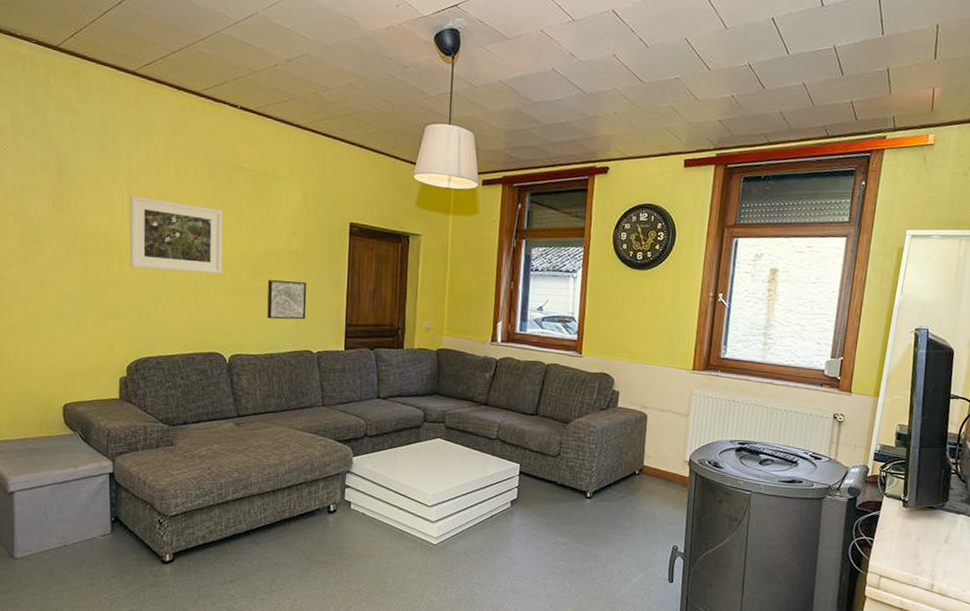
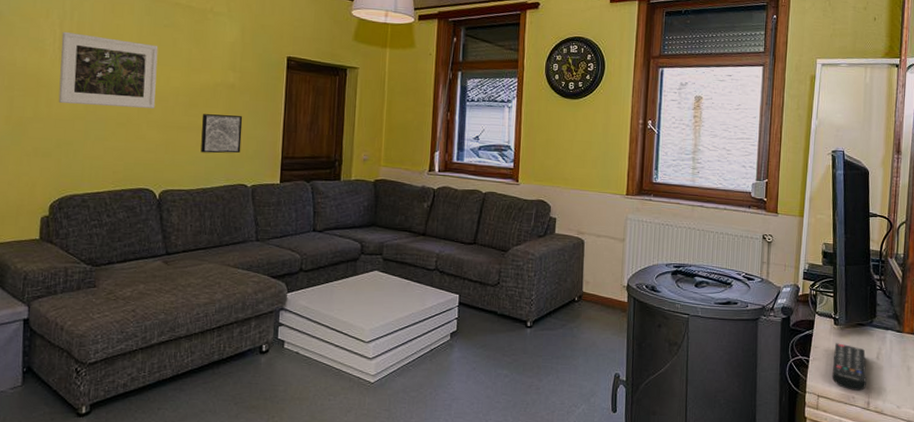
remote control: none [896,525,934,573] -> present [832,343,867,391]

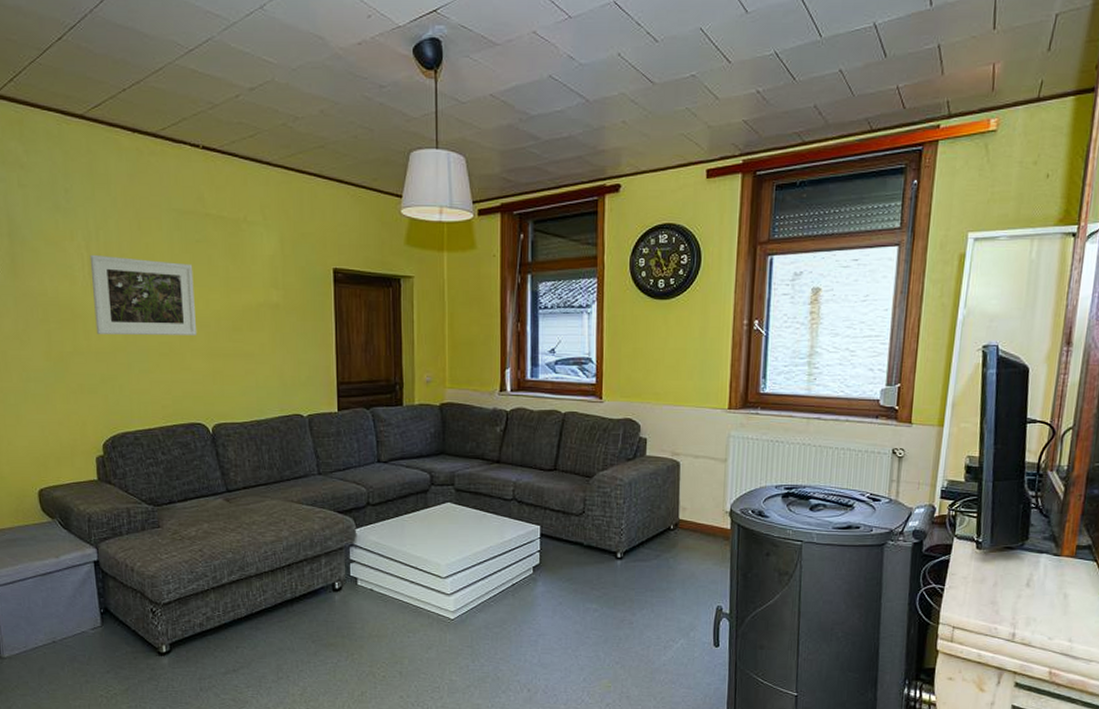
wall art: present [200,114,243,154] -> none [247,339,293,382]
remote control: present [832,343,867,391] -> none [971,569,1013,621]

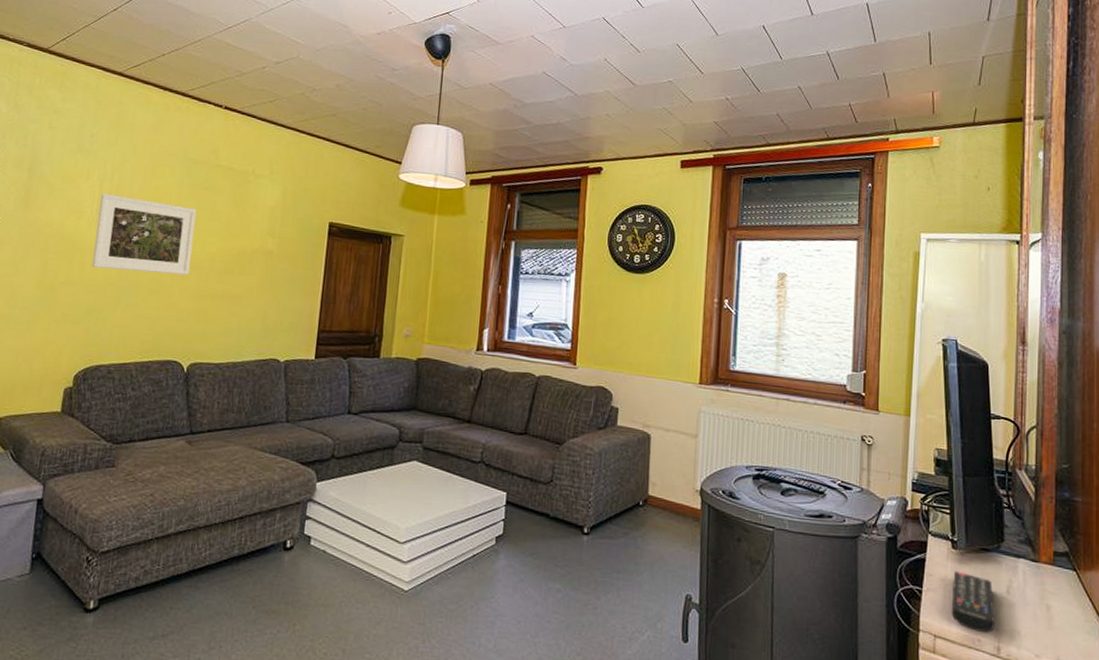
remote control: none [971,569,1013,621] -> present [951,571,995,633]

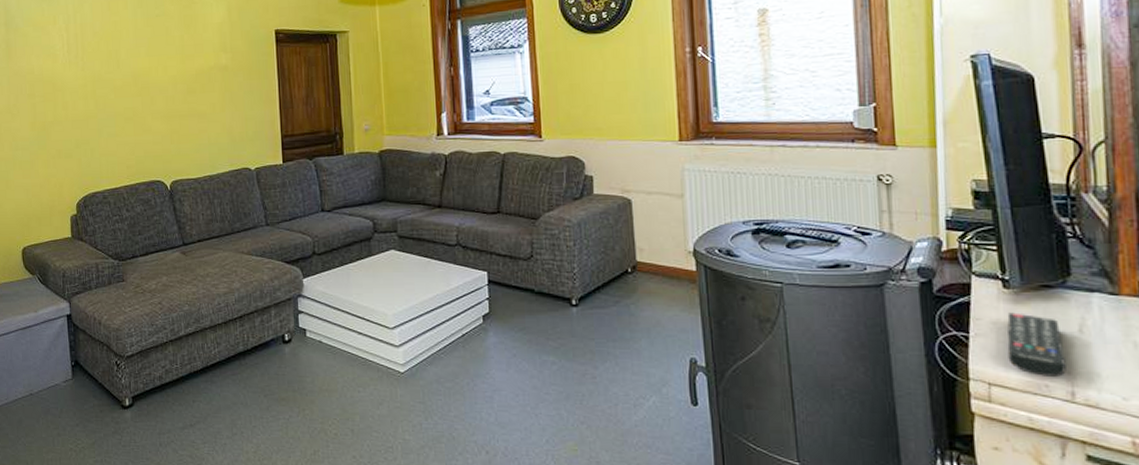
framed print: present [91,193,197,275] -> none [68,34,157,104]

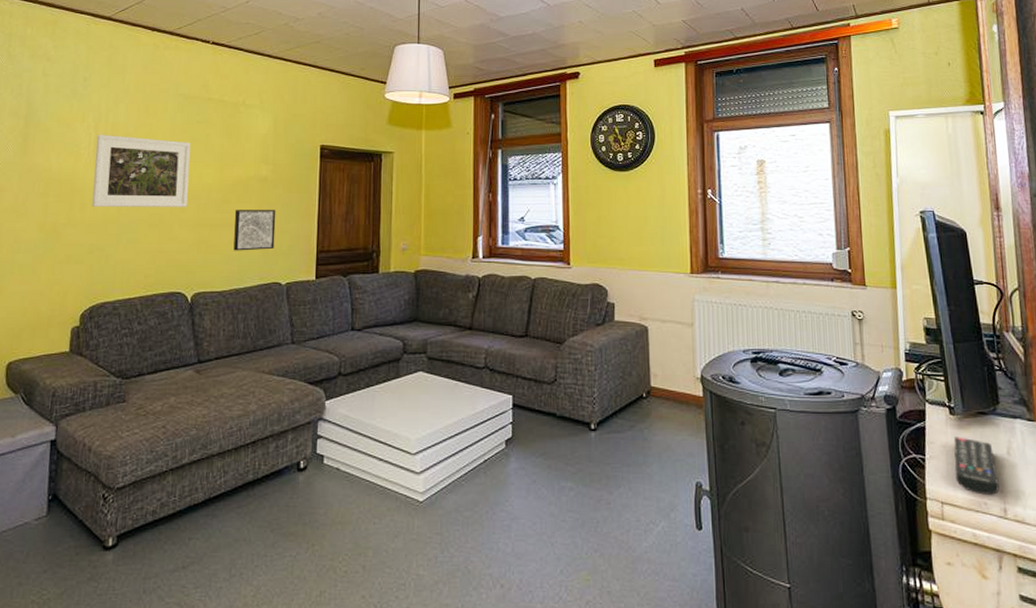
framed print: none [68,34,157,104] -> present [91,134,191,207]
wall art: none [200,98,241,139] -> present [233,210,276,251]

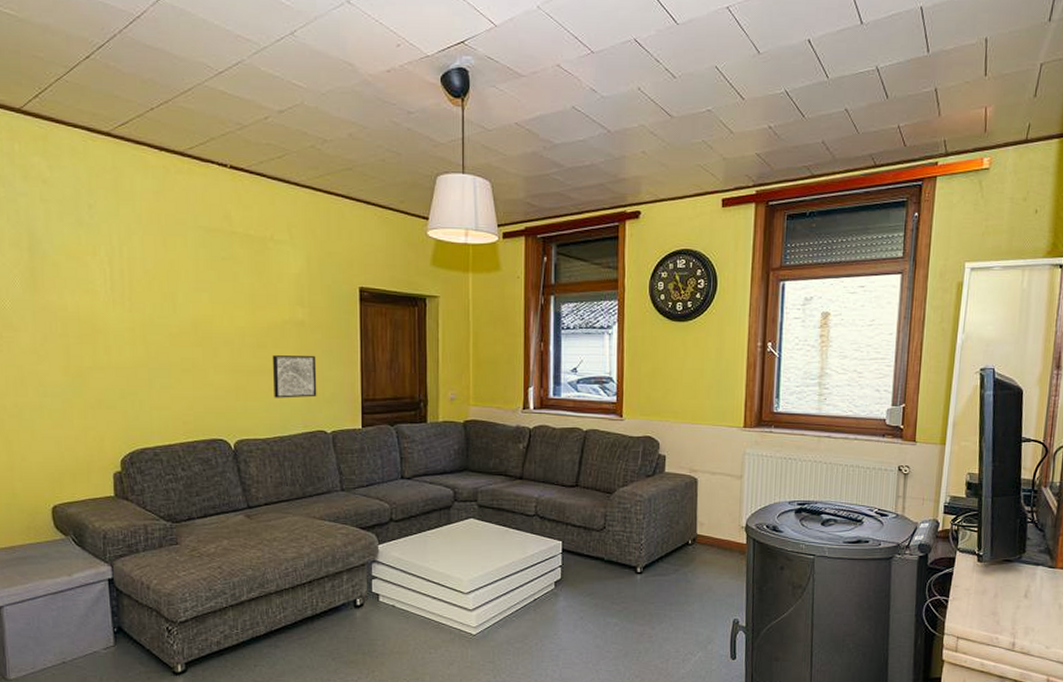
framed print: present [91,134,191,207] -> none [112,270,221,351]
remote control: present [953,437,999,495] -> none [973,581,1013,631]

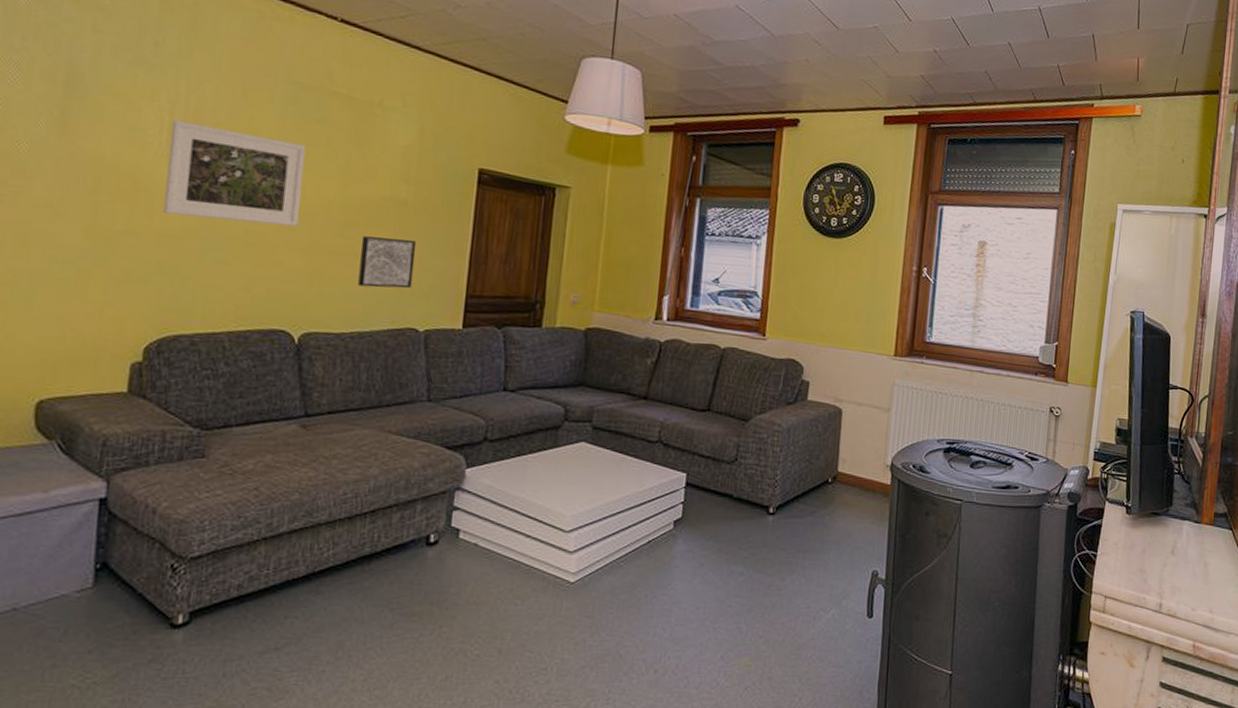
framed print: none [112,270,221,351] -> present [162,119,306,226]

